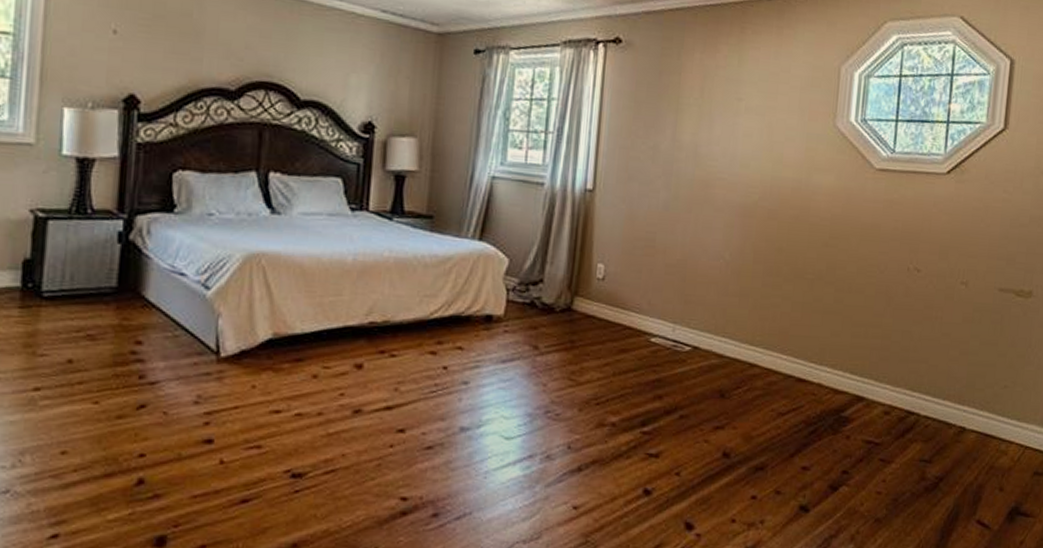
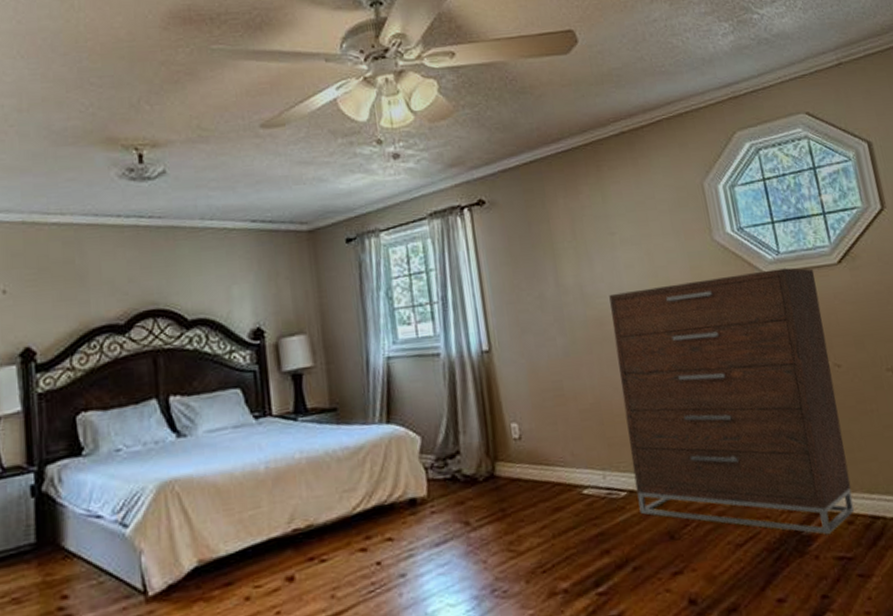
dresser: none [699,158,922,420] -> present [609,268,855,535]

